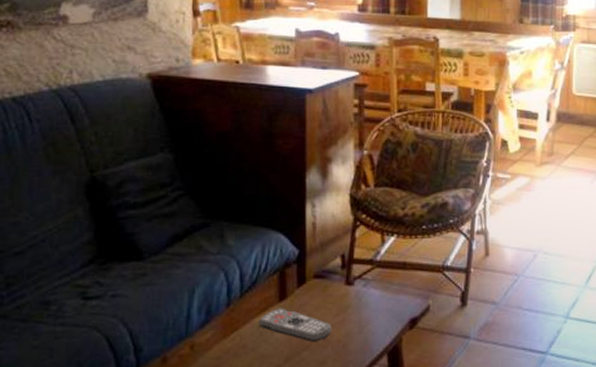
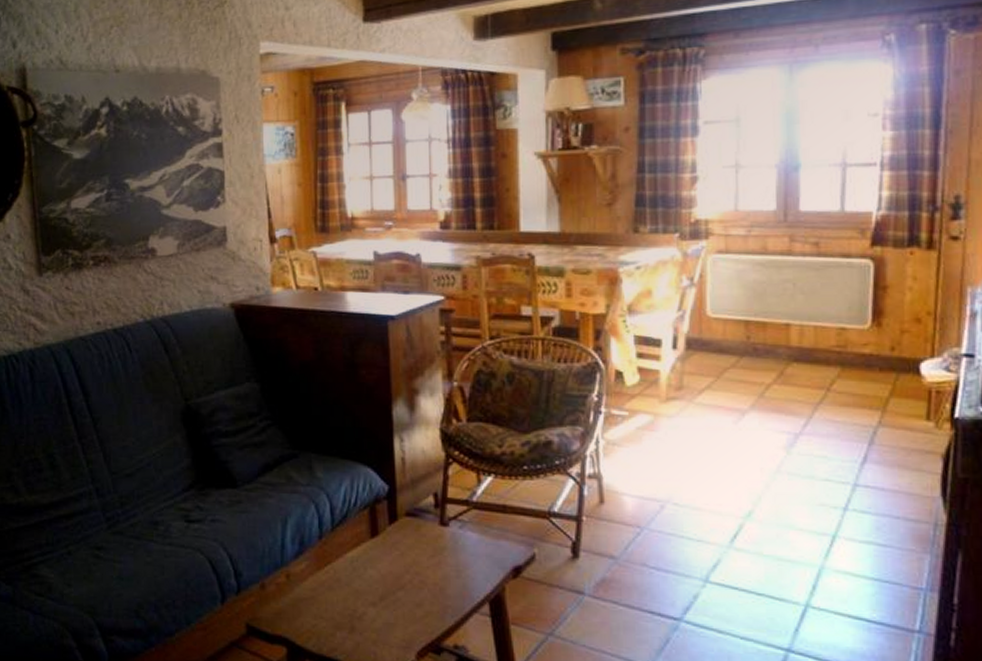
remote control: present [258,308,332,341] -> none [351,544,427,582]

